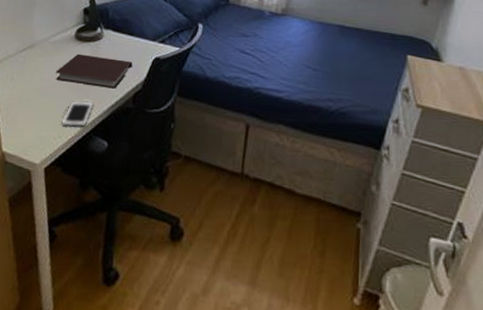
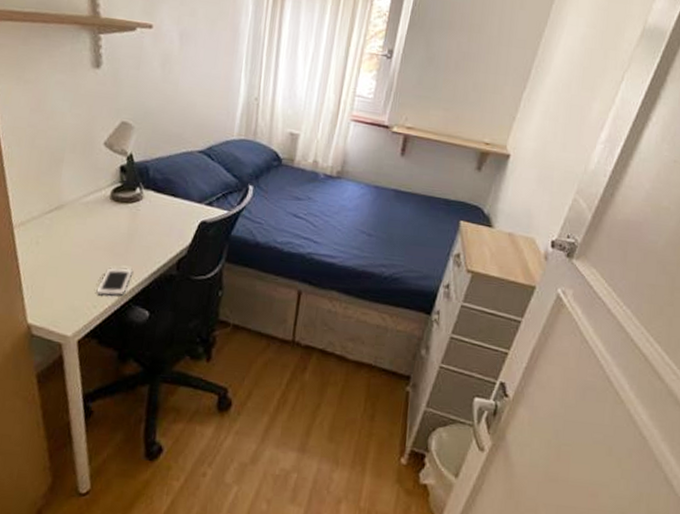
notebook: present [55,53,133,89] -> none [88,216,177,255]

